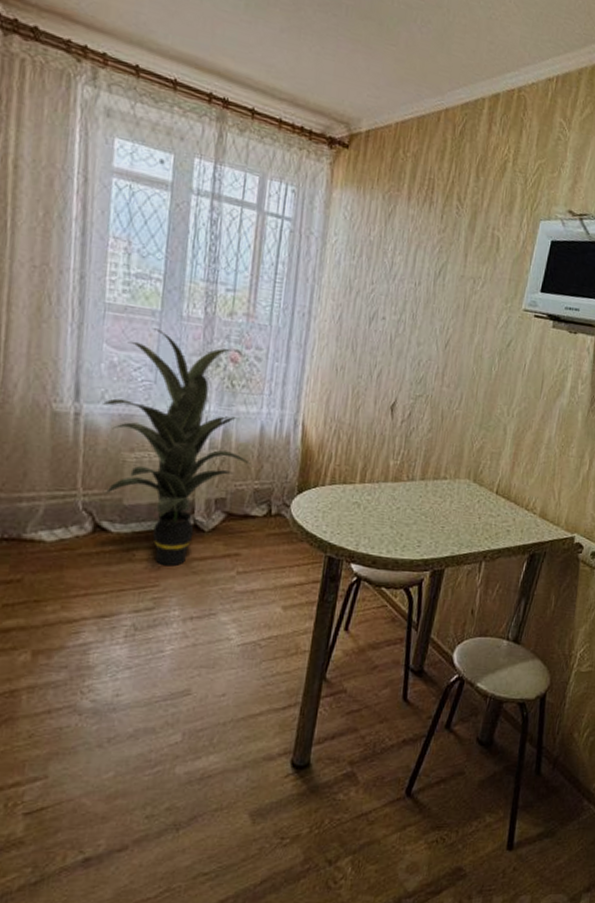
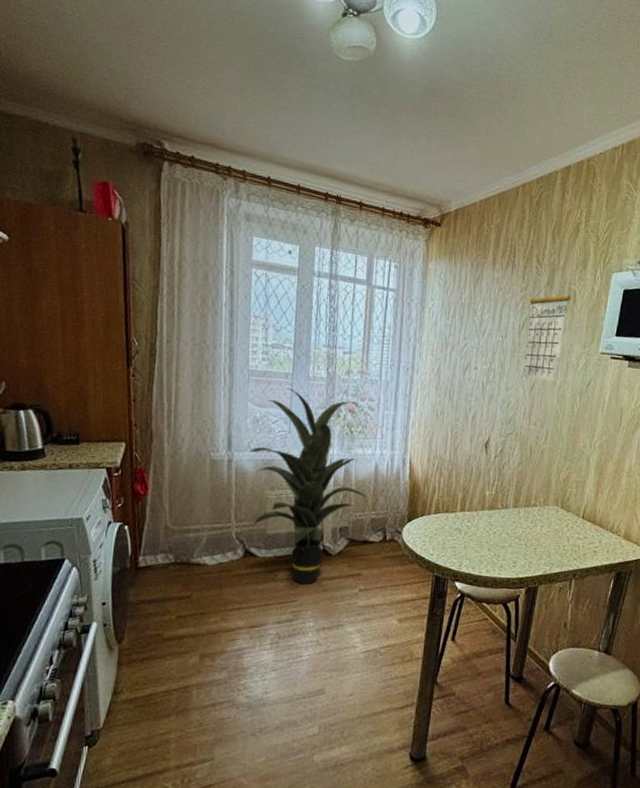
calendar: none [434,221,494,340] -> present [521,278,571,382]

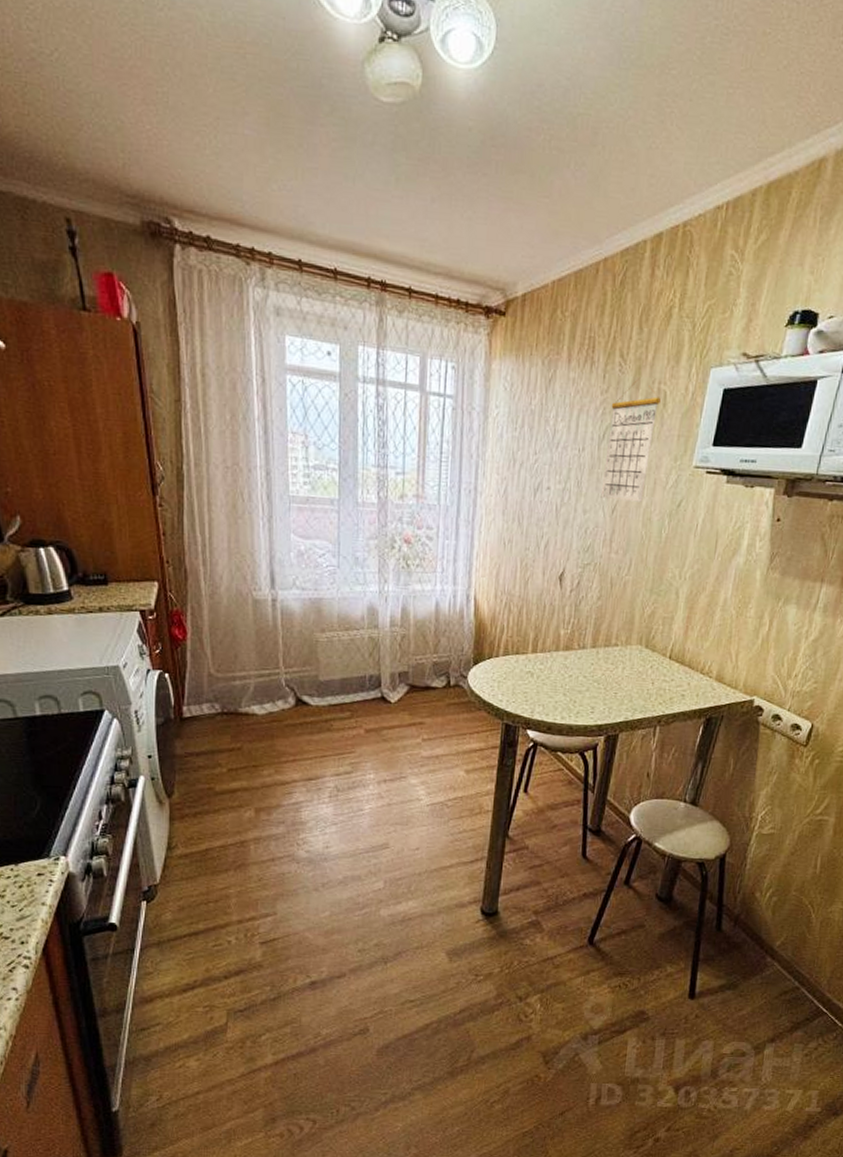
indoor plant: present [249,388,368,585] -> none [295,516,429,735]

